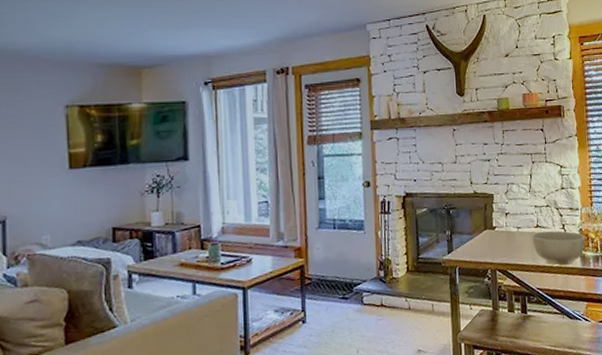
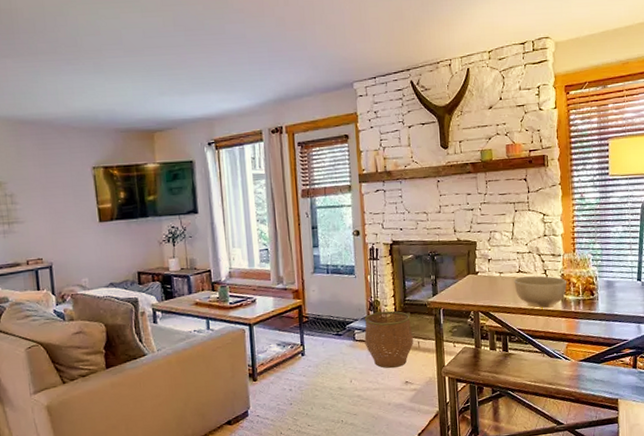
basket: none [373,270,427,335] -> present [364,310,413,368]

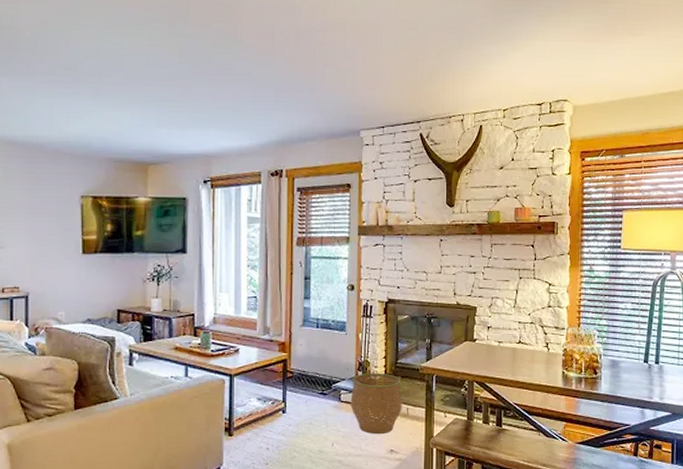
bowl: present [514,275,567,308] -> none [513,347,570,383]

